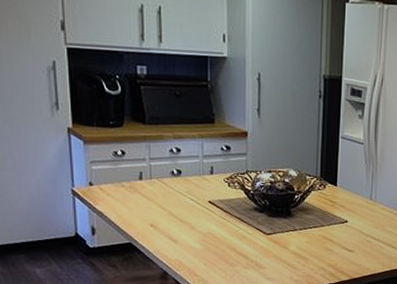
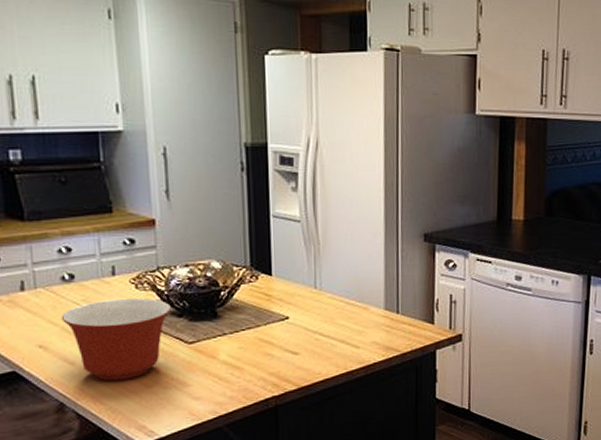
mixing bowl: none [169,193,256,258] -> present [61,297,172,381]

